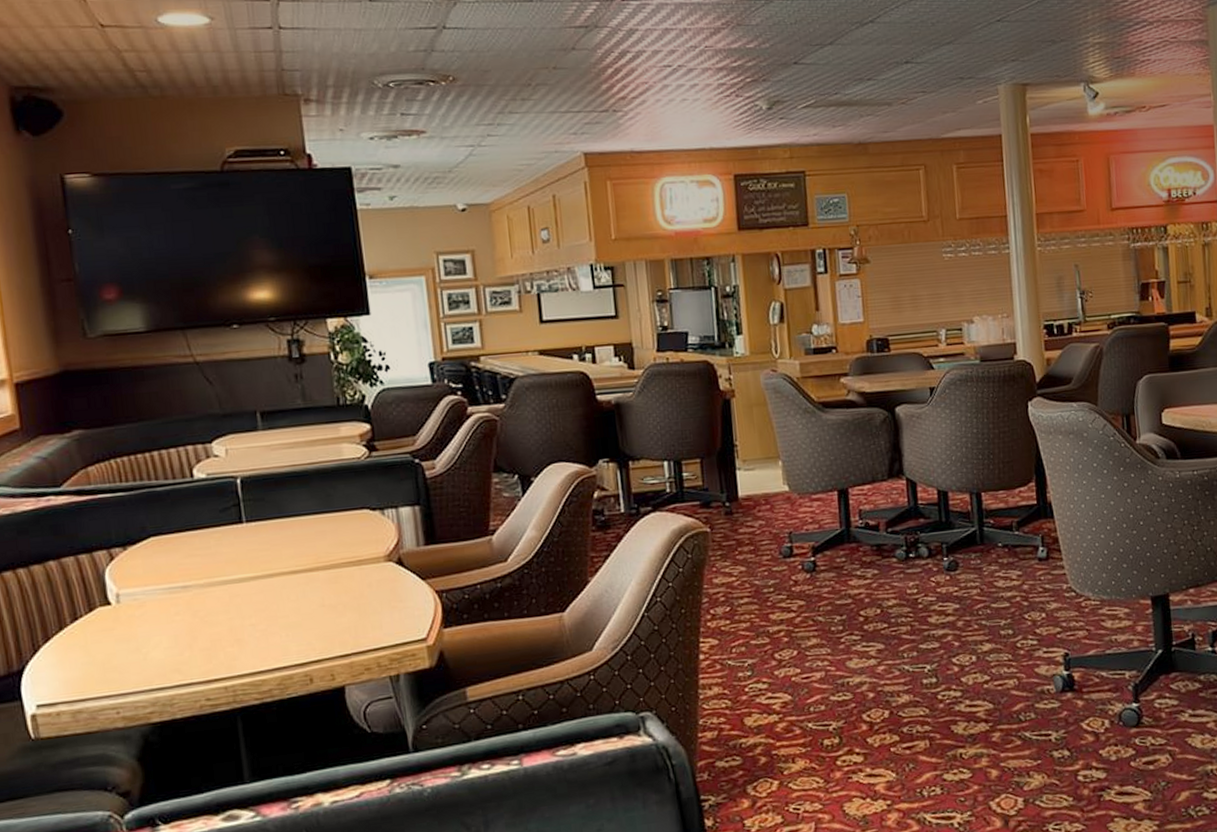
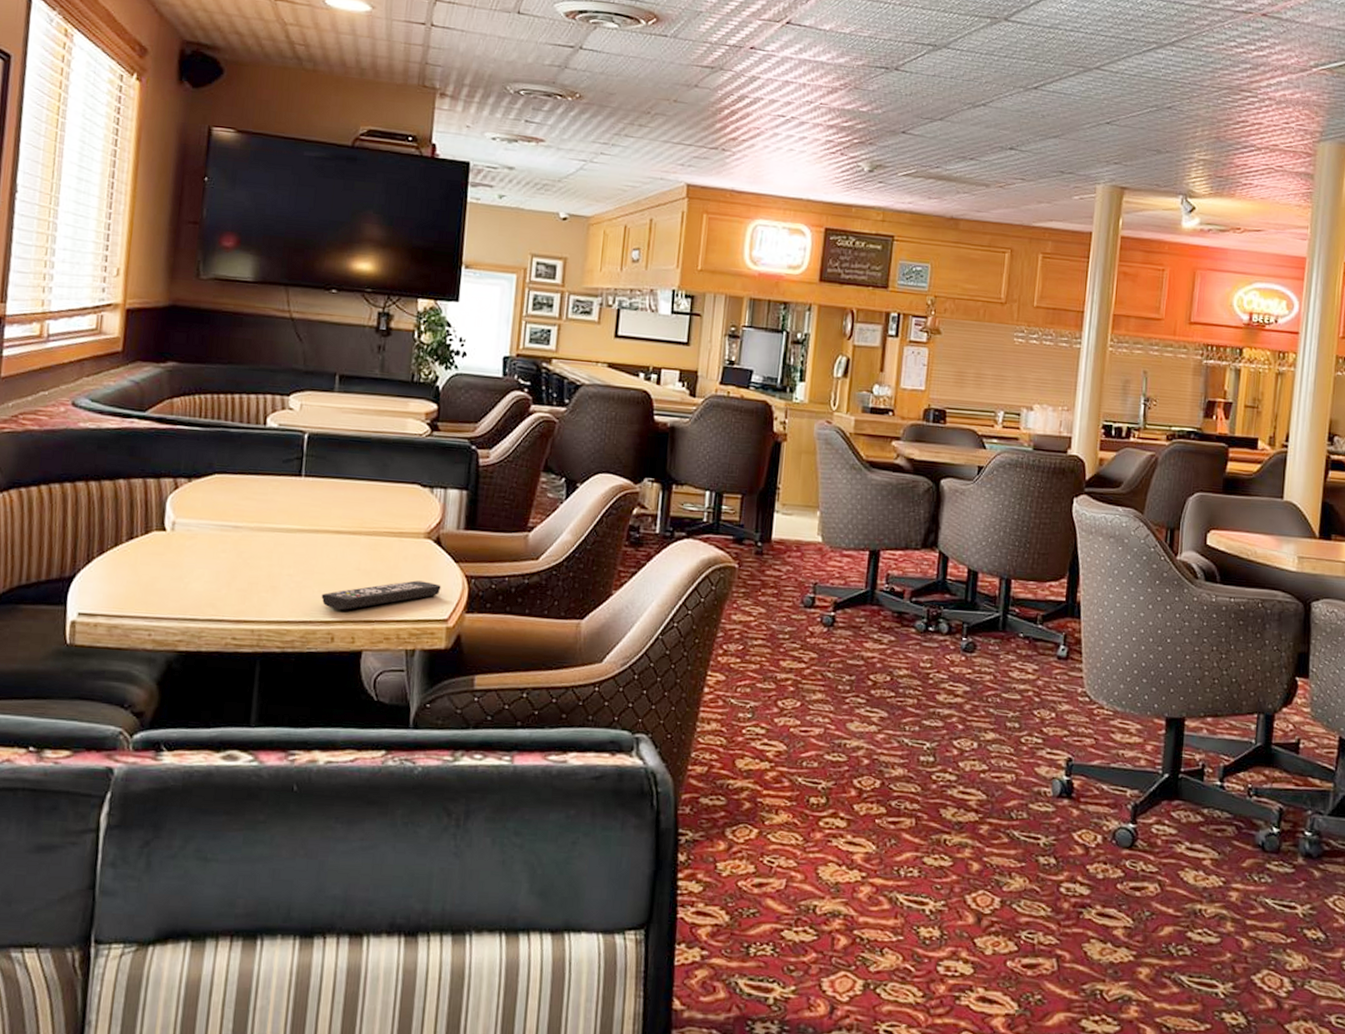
remote control: none [290,604,413,650] -> present [321,580,441,610]

